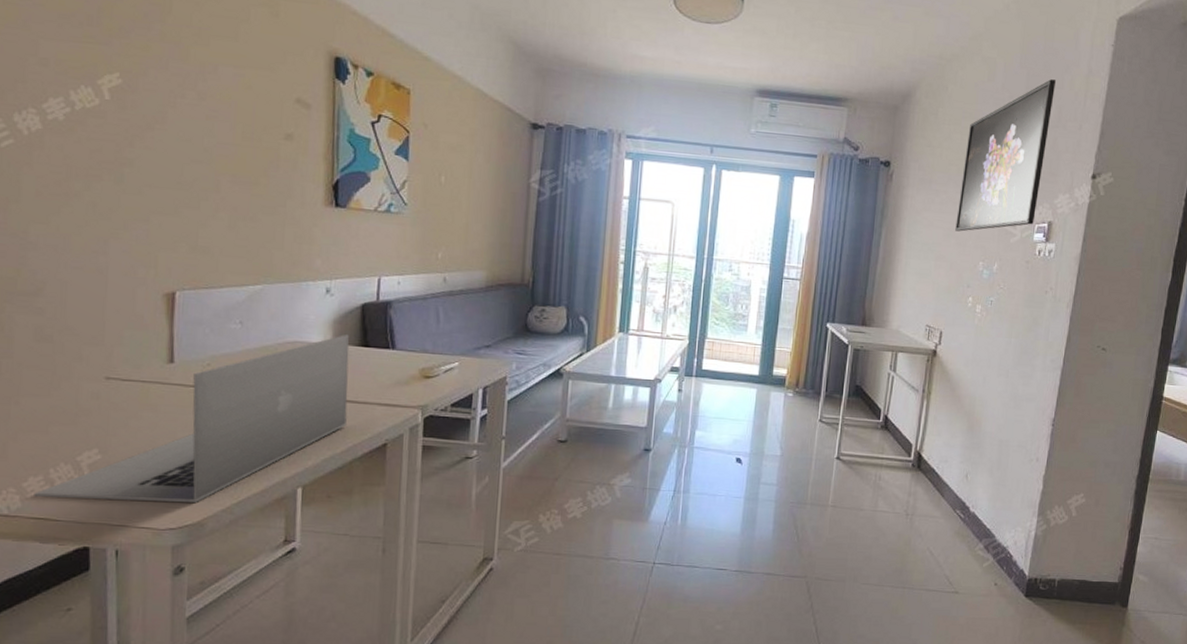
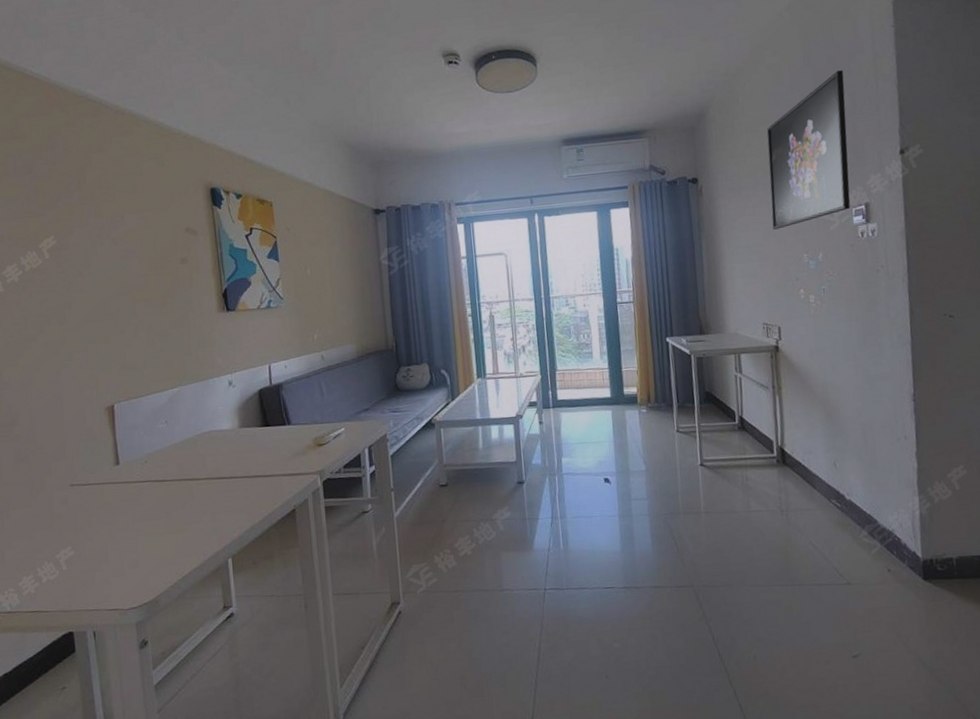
laptop: present [34,335,349,502] -> none [28,418,260,593]

